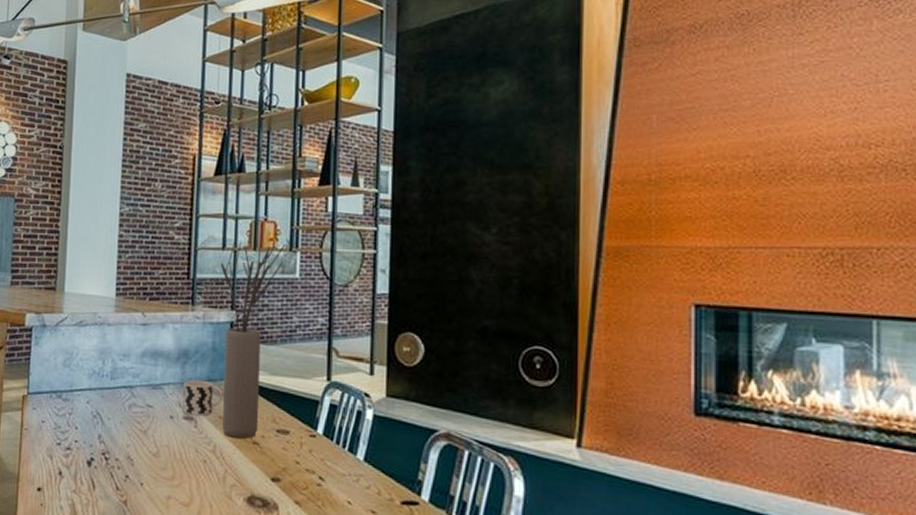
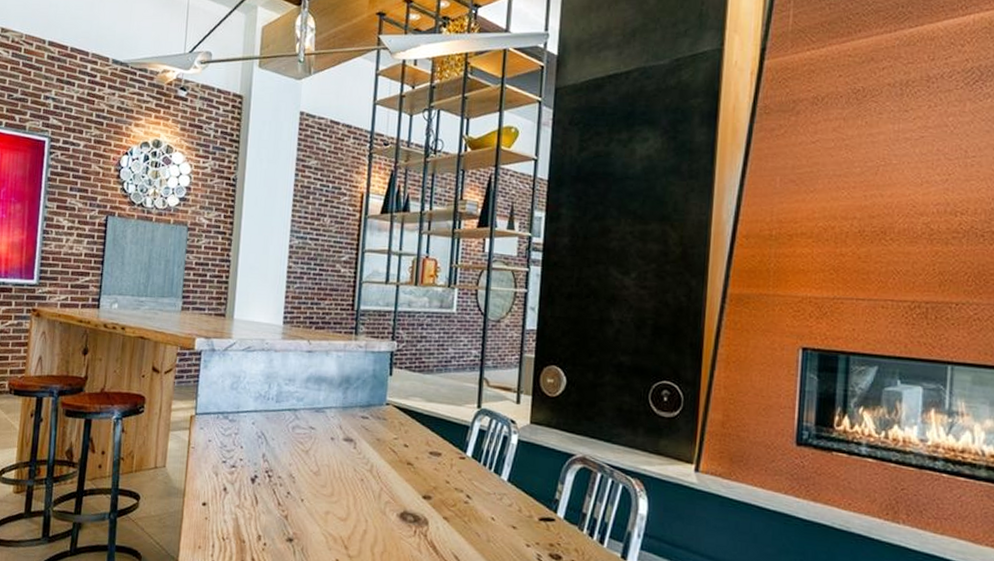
cup: present [183,379,223,417] -> none [343,404,381,439]
vase: present [220,237,286,439] -> none [379,273,445,460]

